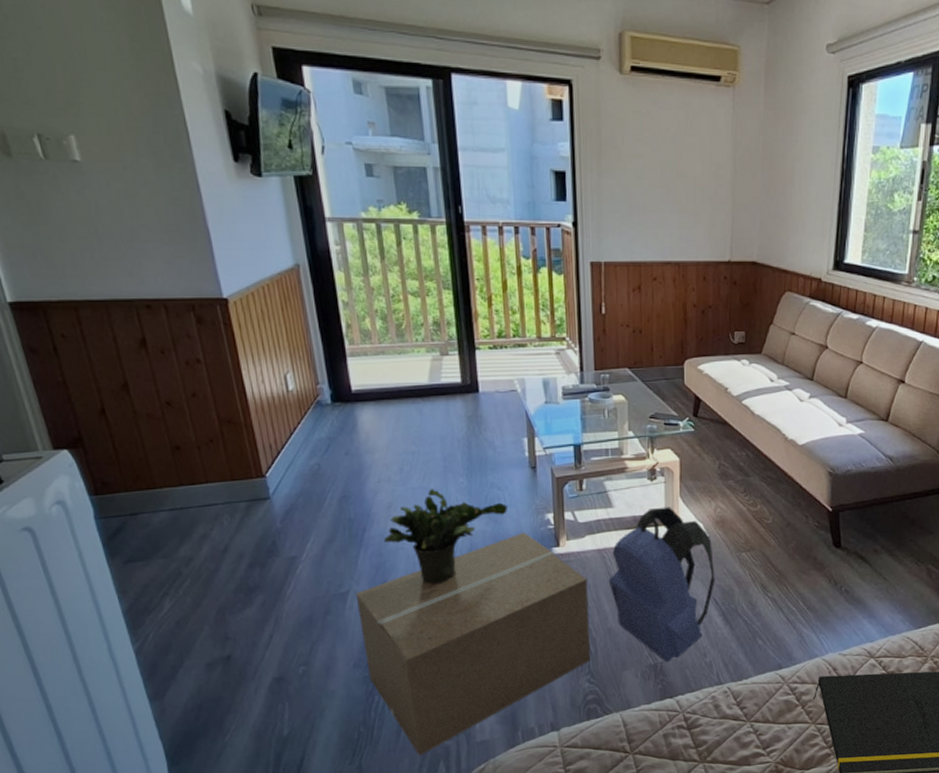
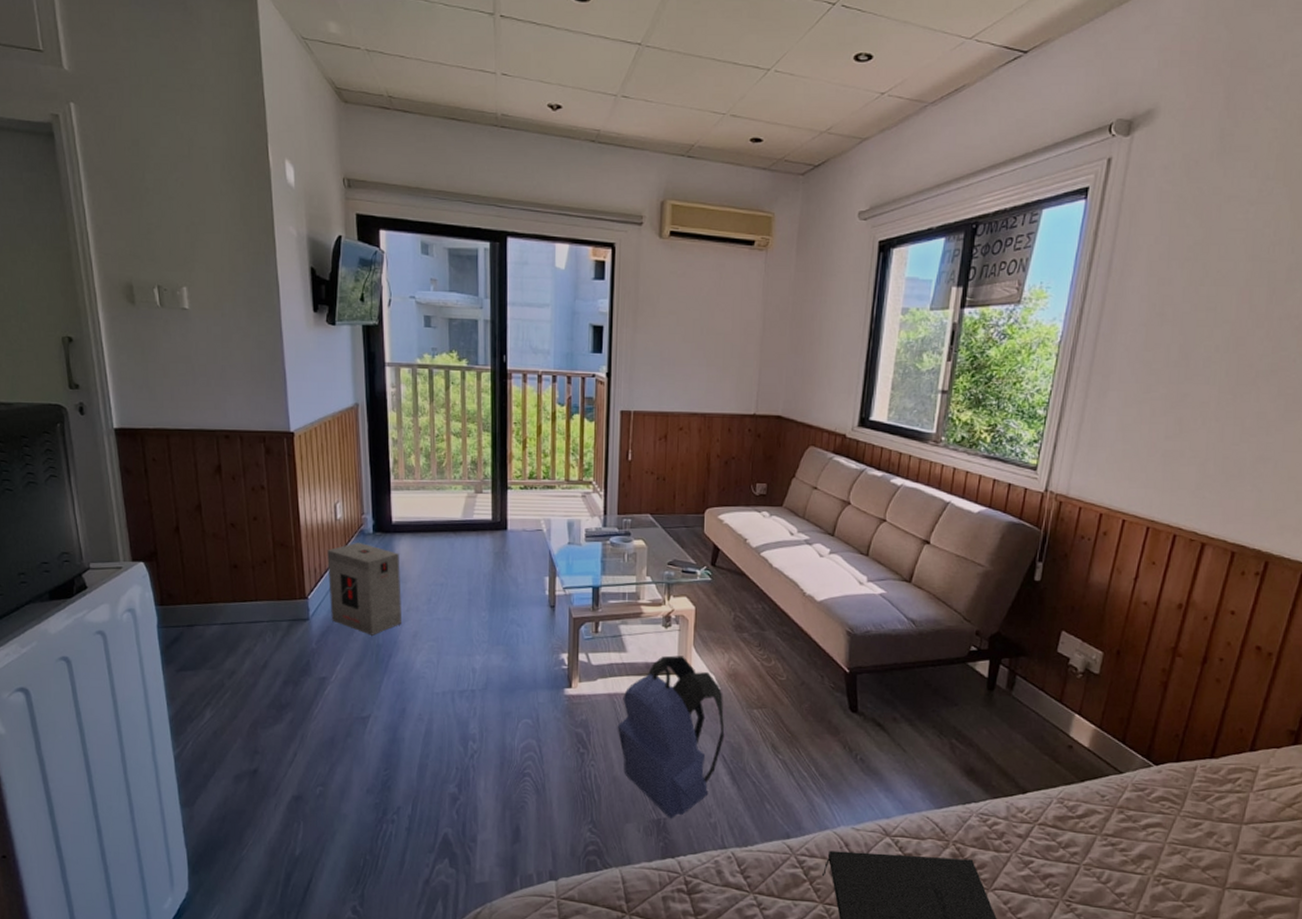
box: none [282,413,374,510] -> present [327,542,403,636]
cardboard box: present [355,532,591,756] -> none [376,670,596,891]
potted plant: present [384,489,508,585] -> none [407,621,526,716]

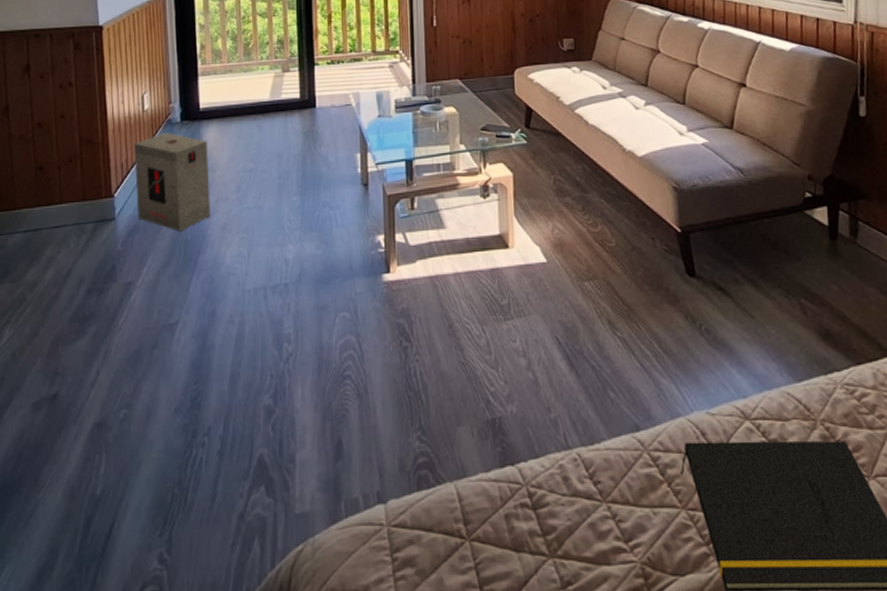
backpack: present [617,655,725,819] -> none [440,228,557,418]

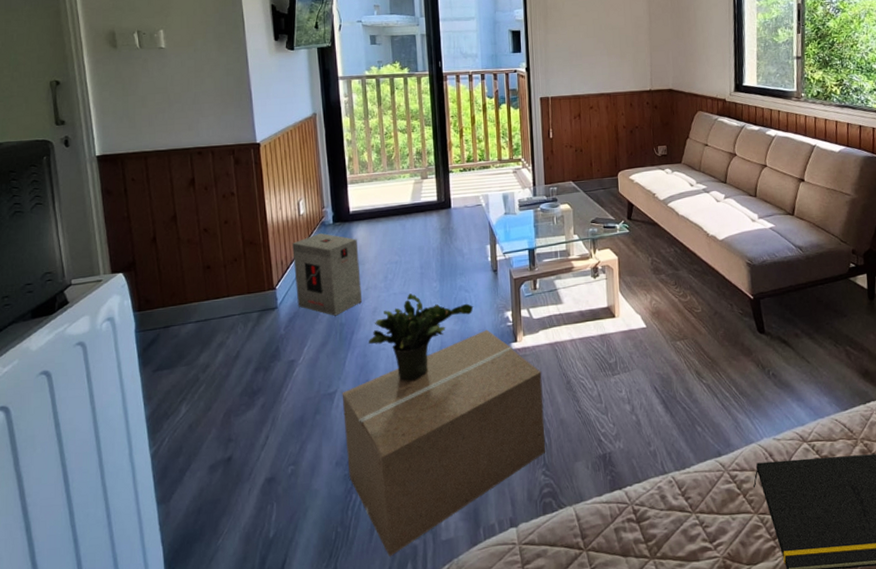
cardboard box: none [184,256,422,529] -> present [342,330,546,557]
potted plant: none [217,208,340,316] -> present [369,293,474,382]

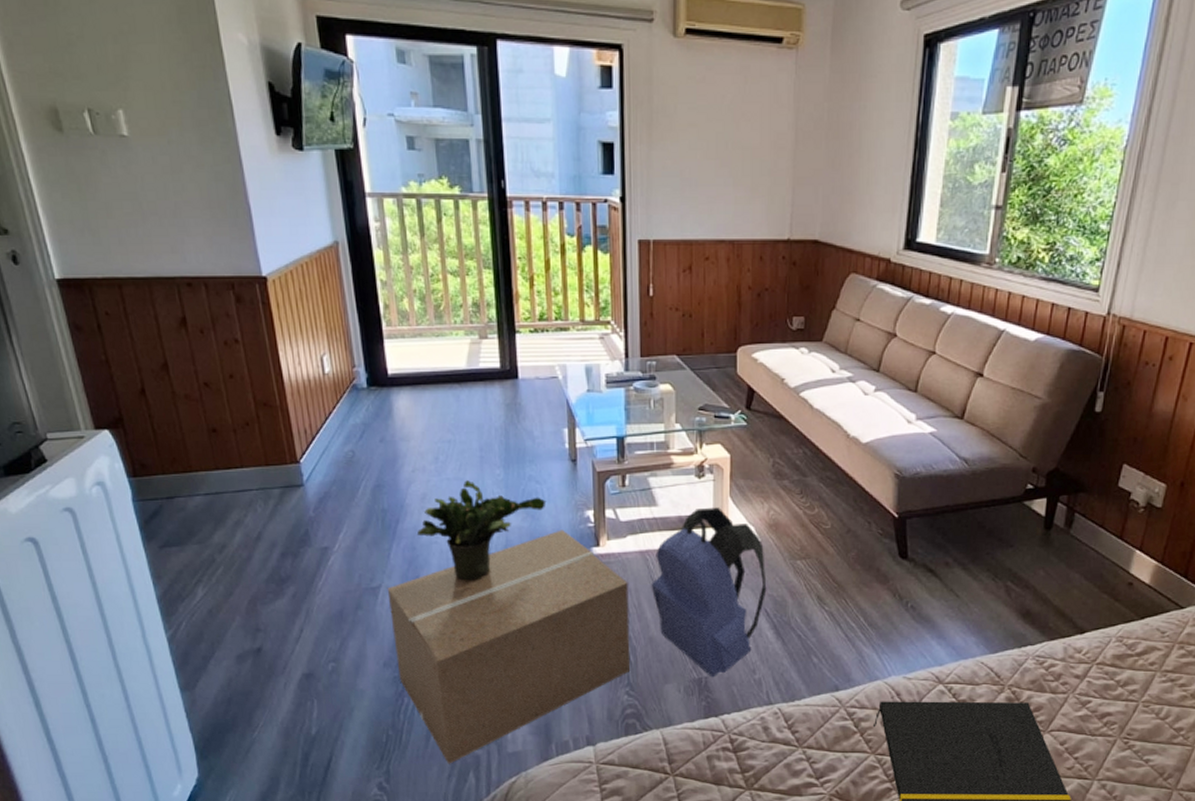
box: present [292,232,363,316] -> none [317,398,409,500]
backpack: none [560,301,655,453] -> present [651,507,767,678]

